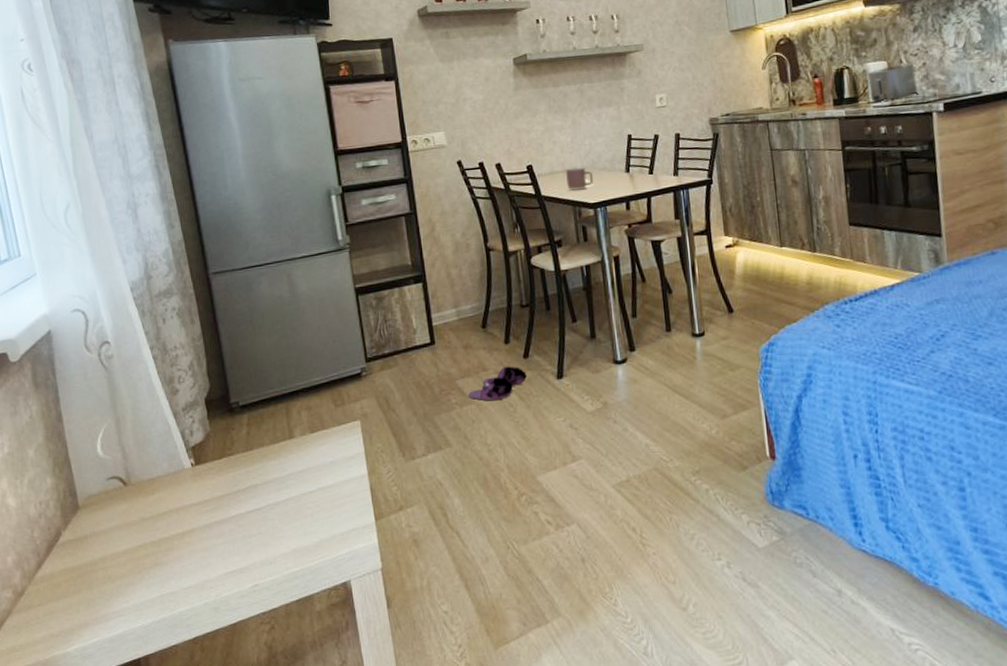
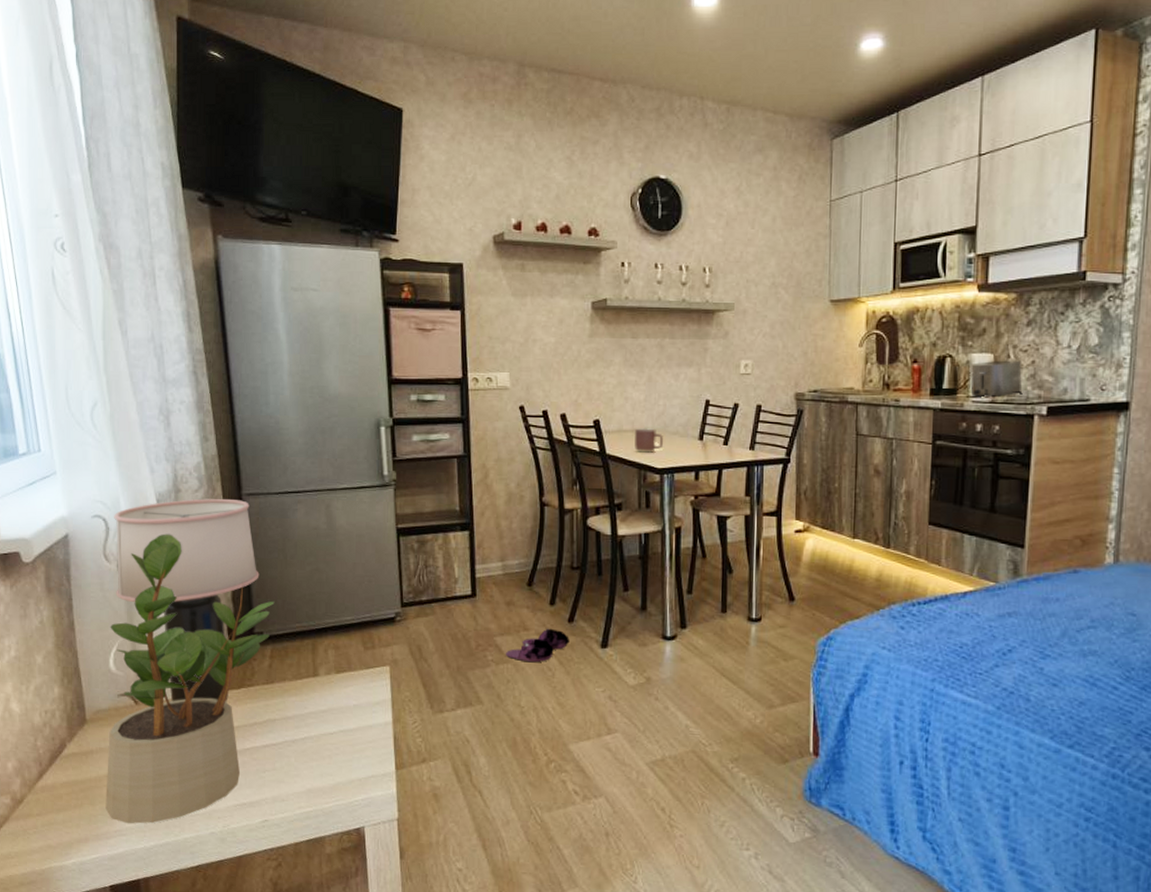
table lamp: none [92,279,231,479] -> present [114,498,260,702]
potted plant: none [95,319,248,604] -> present [105,533,275,824]

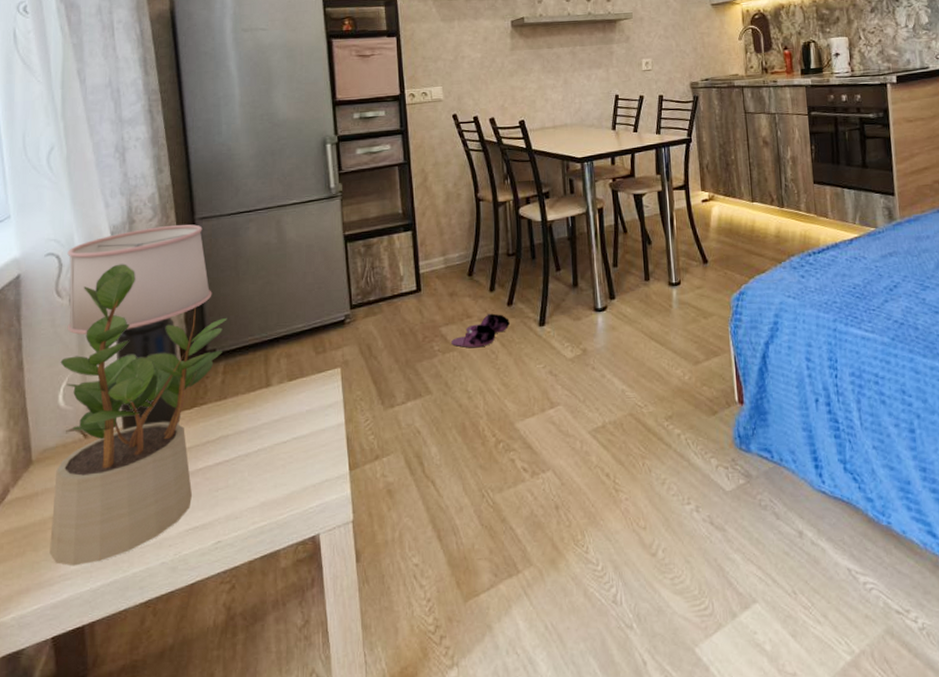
mug: present [635,428,663,454] -> none [556,123,581,146]
toaster: present [970,360,1022,398] -> none [831,40,874,73]

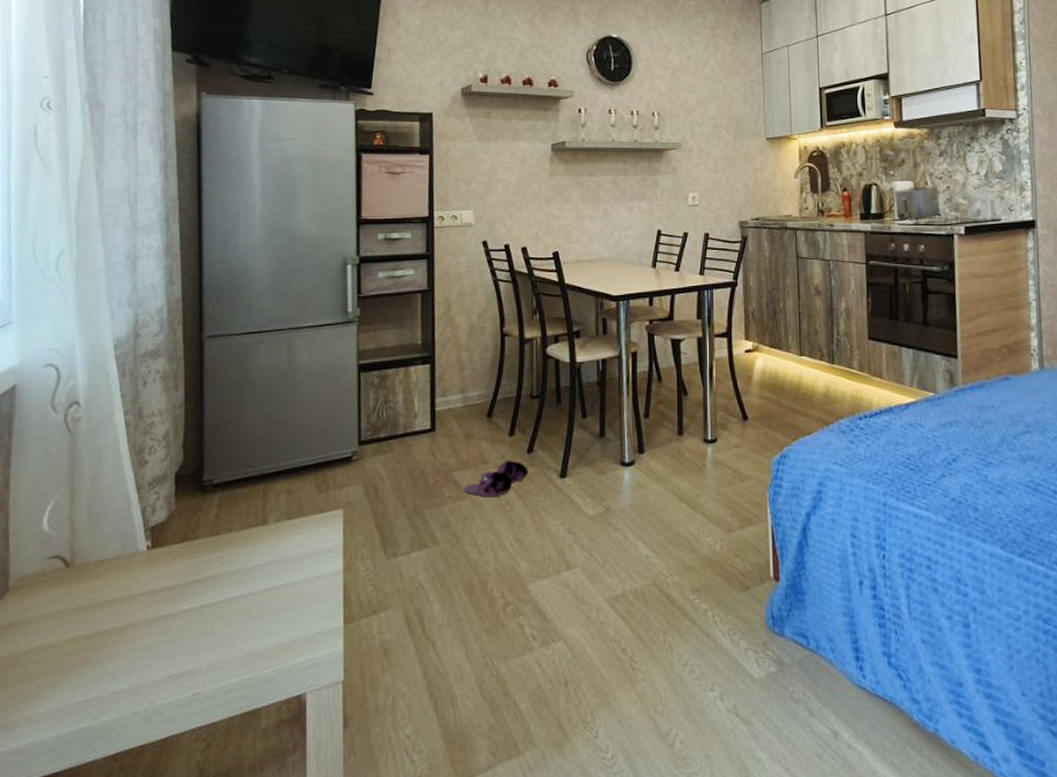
potted plant: present [49,263,227,566] -> none [17,380,228,709]
table lamp: present [67,224,212,431] -> none [59,342,214,562]
toaster: none [831,40,874,73] -> present [894,186,940,220]

